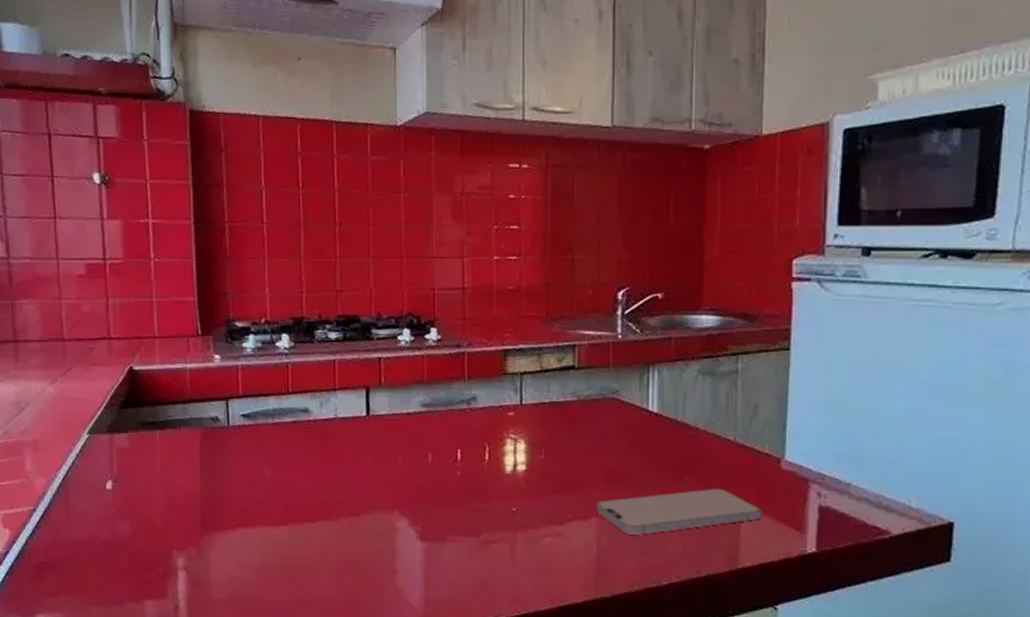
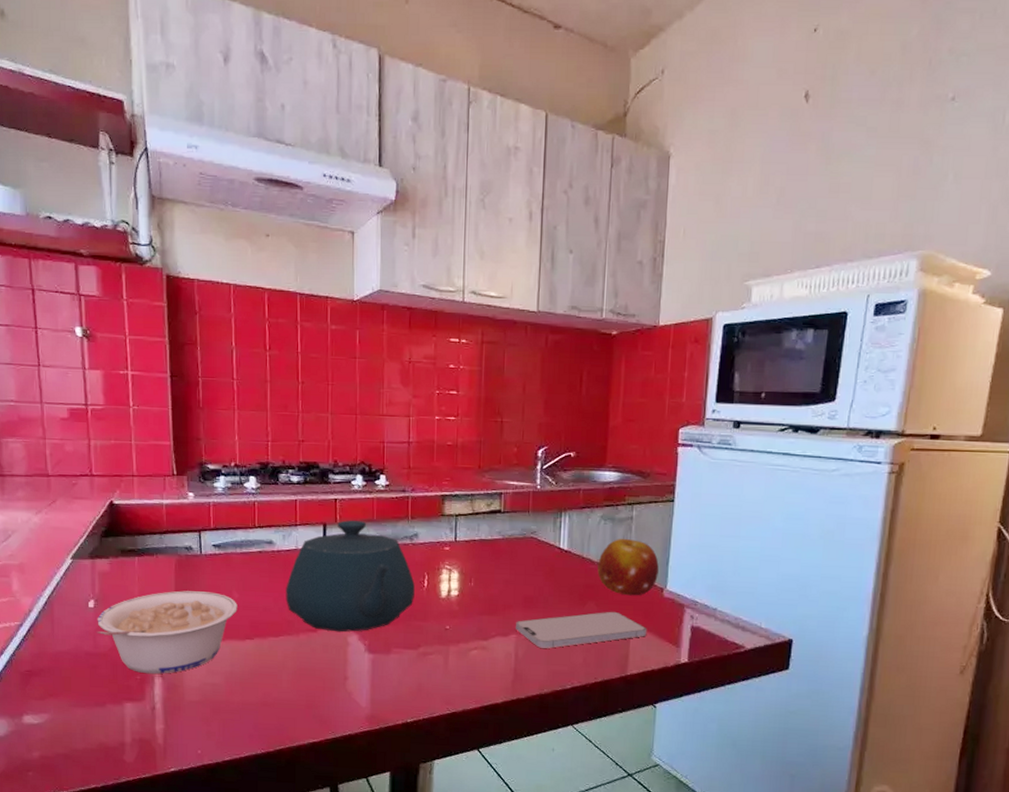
legume: none [114,468,270,567] -> present [96,590,237,674]
teapot: none [324,382,474,517] -> present [285,520,415,632]
fruit: none [696,396,774,469] -> present [597,538,659,596]

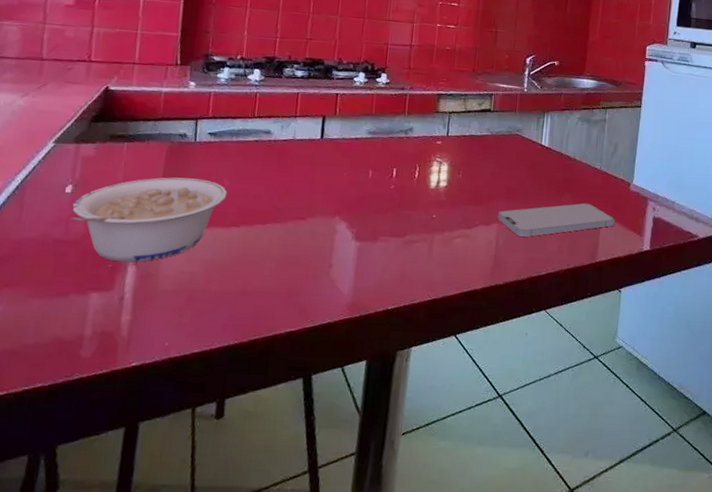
teapot: present [285,520,415,632] -> none [277,113,406,221]
fruit: present [597,538,659,596] -> none [574,137,627,190]

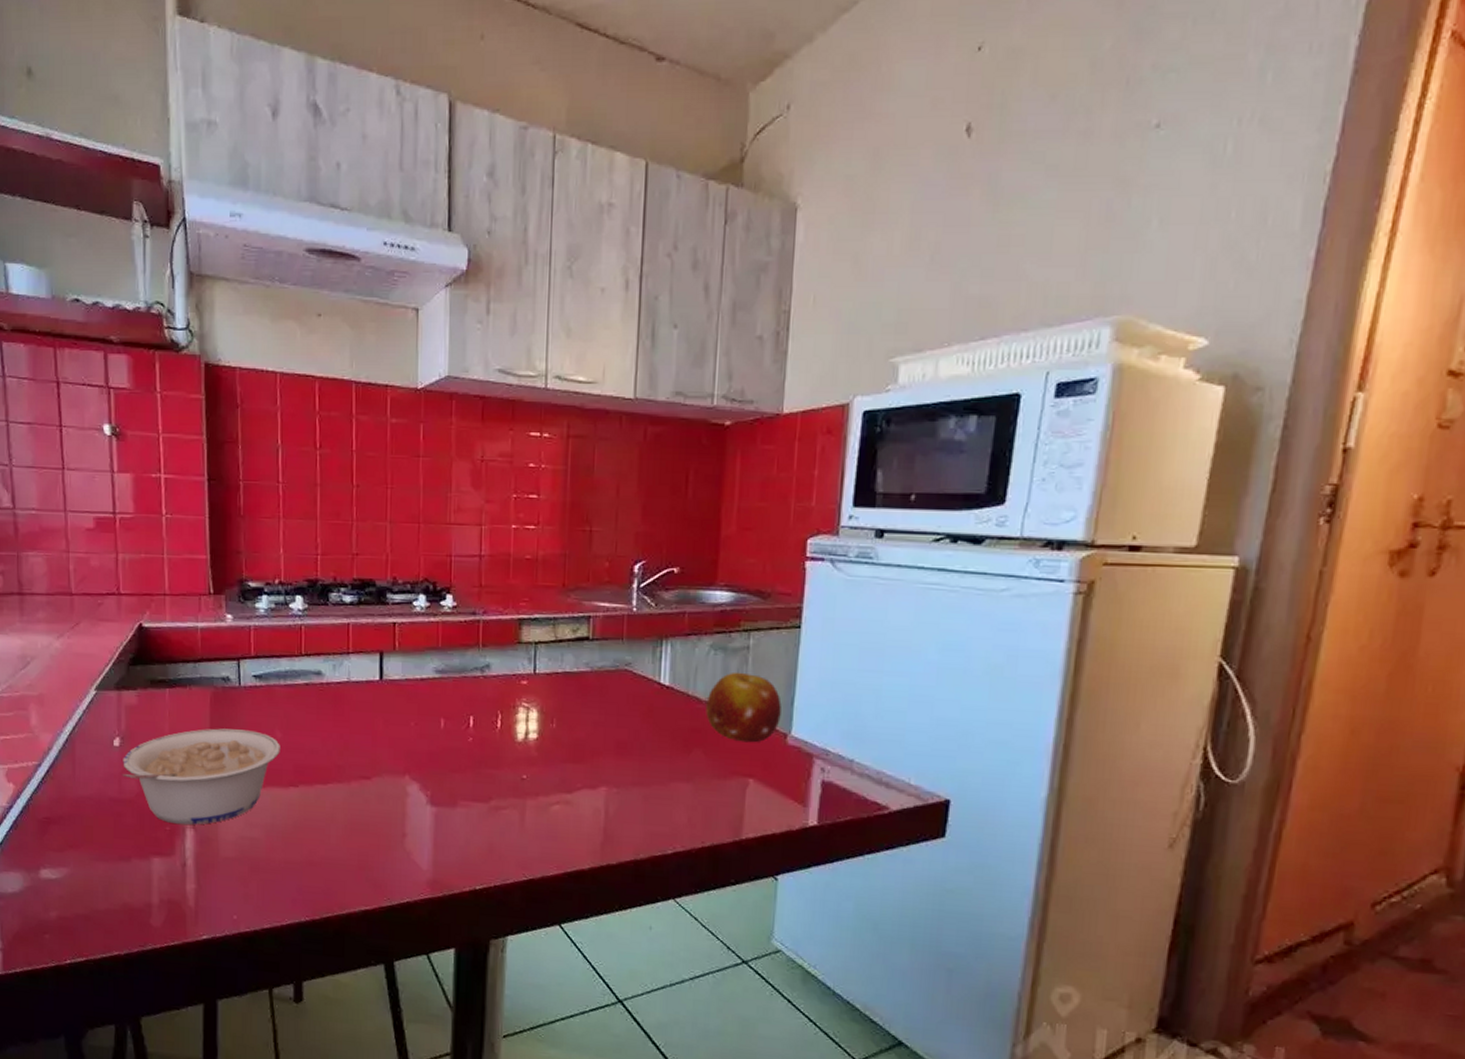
smartphone: present [498,203,616,237] -> none [606,760,767,805]
fruit: none [574,137,627,190] -> present [706,672,782,743]

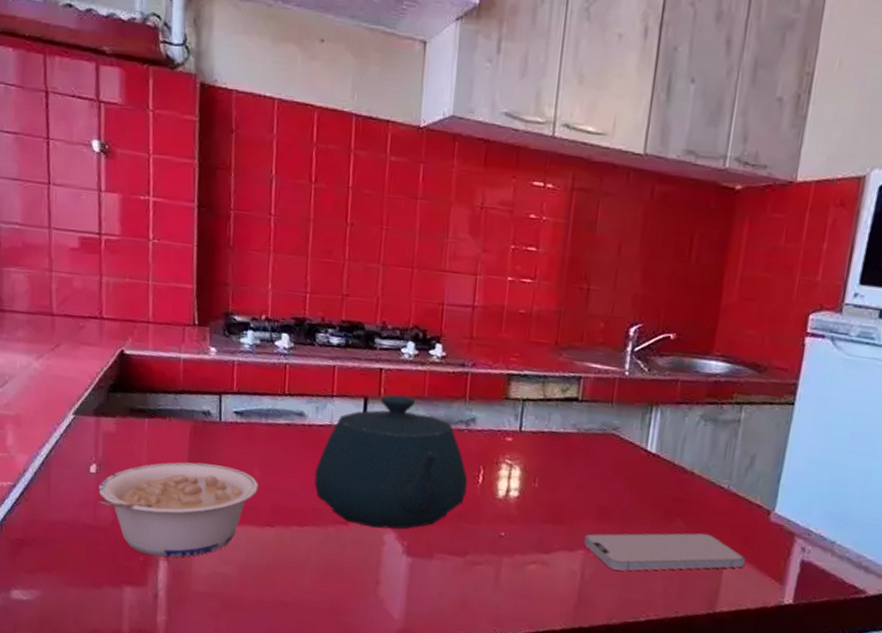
teapot: none [335,648,486,781] -> present [314,395,468,530]
smartphone: none [606,760,767,805] -> present [584,532,746,571]
fruit: present [706,672,782,743] -> none [690,444,768,518]

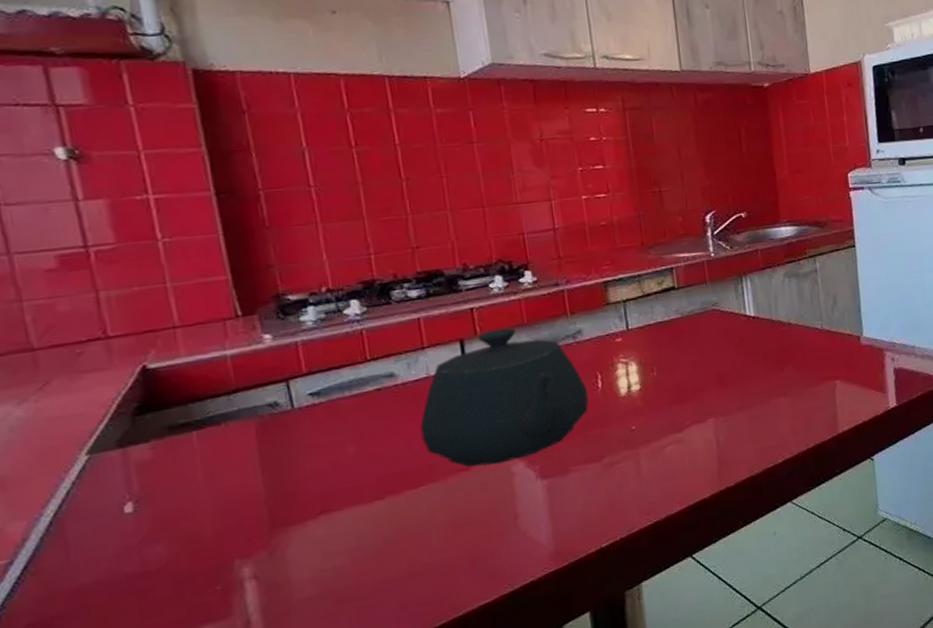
legume: present [97,462,258,558] -> none [140,452,356,582]
smartphone: present [584,532,746,571] -> none [711,370,852,427]

